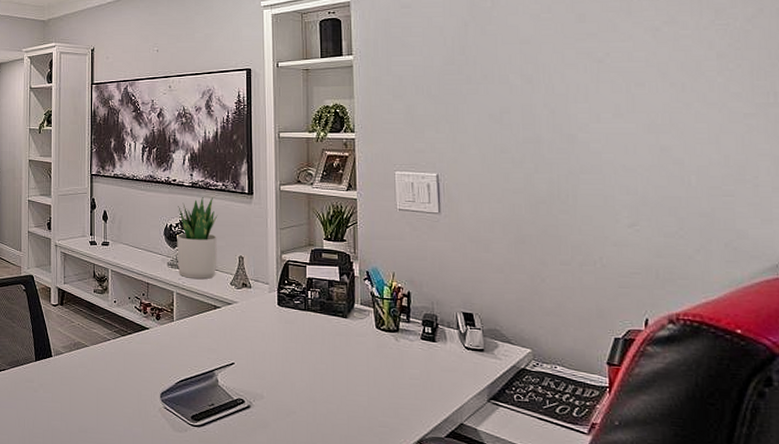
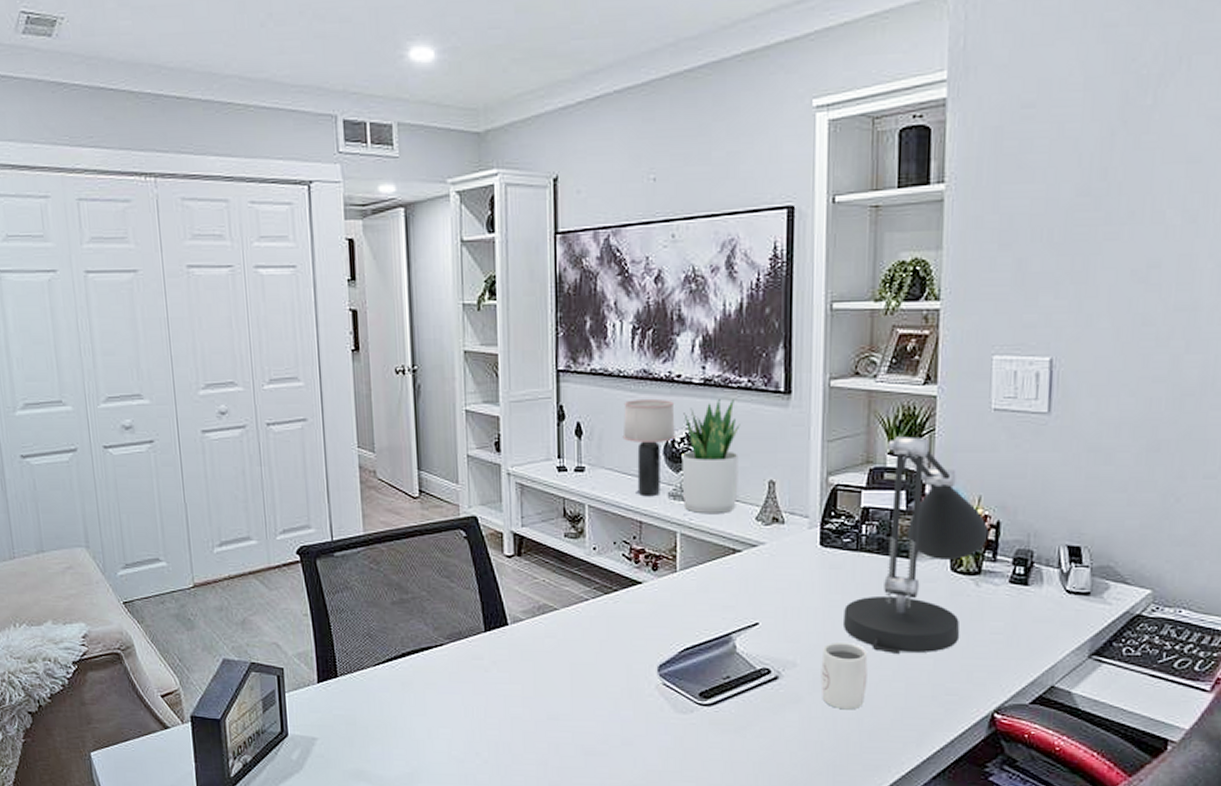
table lamp: none [135,196,172,265] -> present [622,400,675,497]
mug: none [282,381,318,436] -> present [821,643,868,710]
desk lamp: none [298,227,402,392] -> present [844,436,989,653]

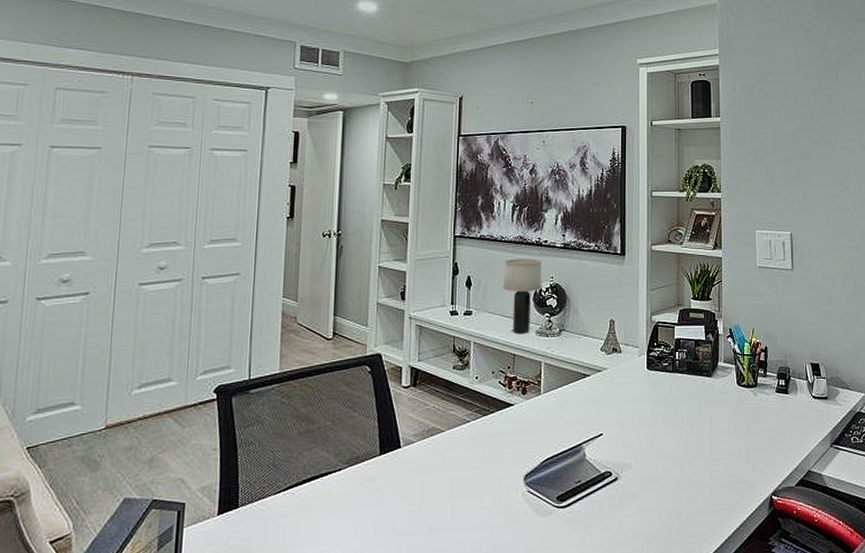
planter: present [682,399,740,515] -> none [546,259,590,347]
mug: present [821,643,868,710] -> none [649,446,683,502]
desk lamp: present [844,436,989,653] -> none [665,286,760,452]

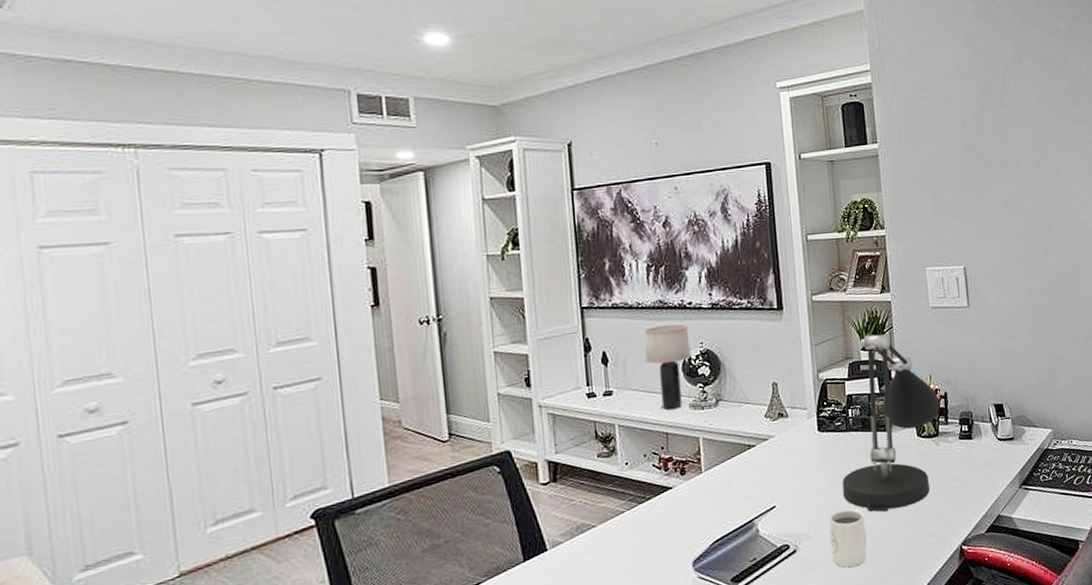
mug: none [649,446,683,502] -> present [829,509,867,568]
desk lamp: none [665,286,760,452] -> present [842,334,940,512]

